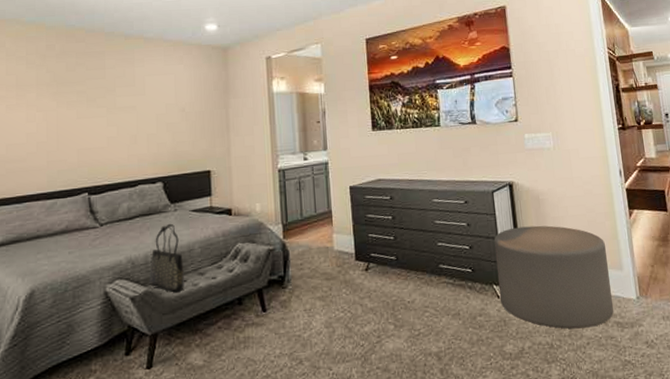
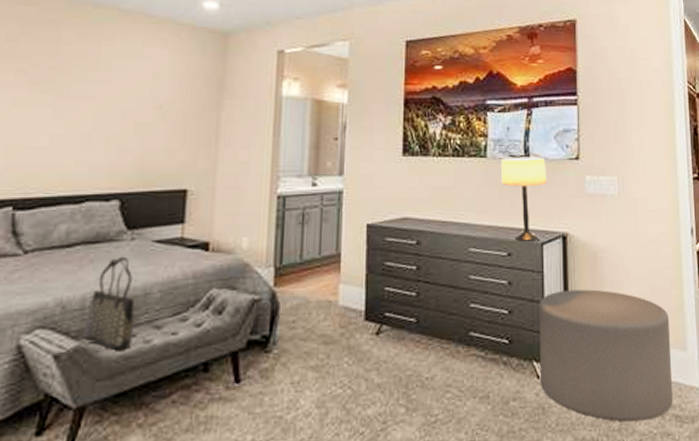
table lamp: none [452,122,493,192] -> present [501,156,548,243]

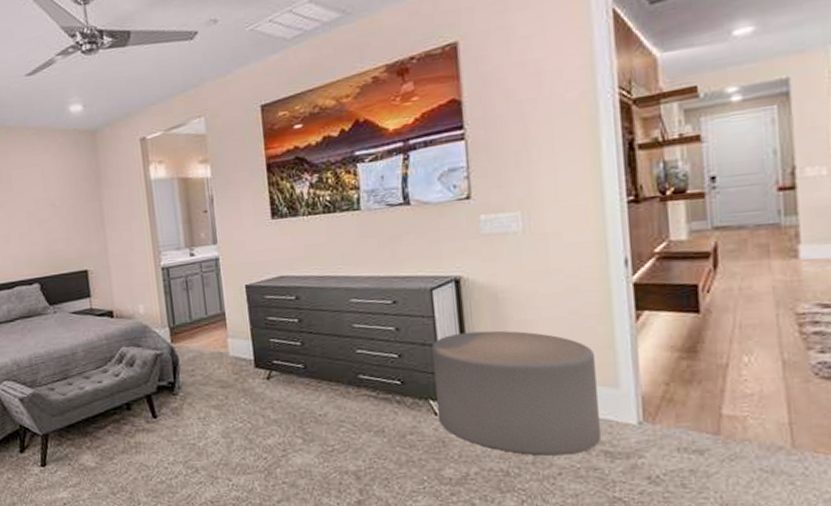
tote bag: present [83,256,135,350] -> none [35,326,71,395]
table lamp: present [501,156,548,243] -> none [377,201,433,290]

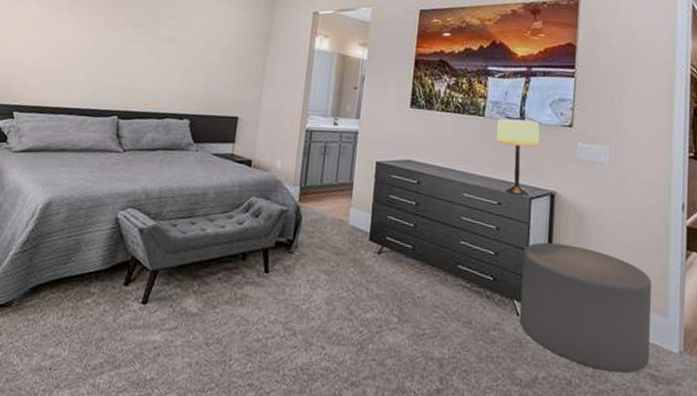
table lamp: none [377,201,433,290] -> present [496,118,540,196]

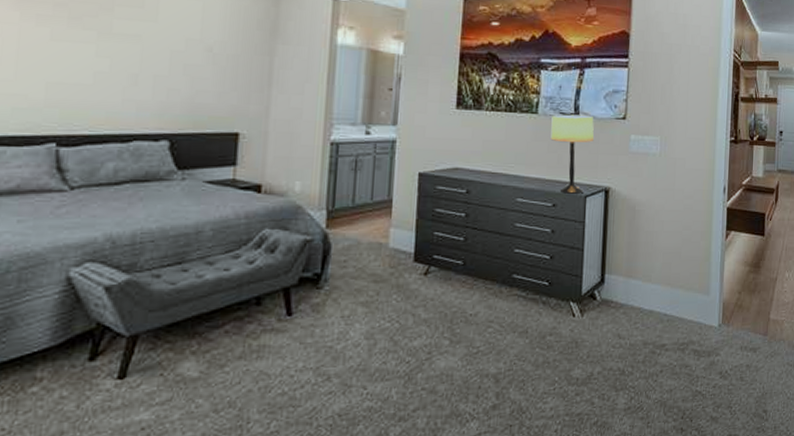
pouf: present [519,242,652,373] -> none [575,239,696,355]

